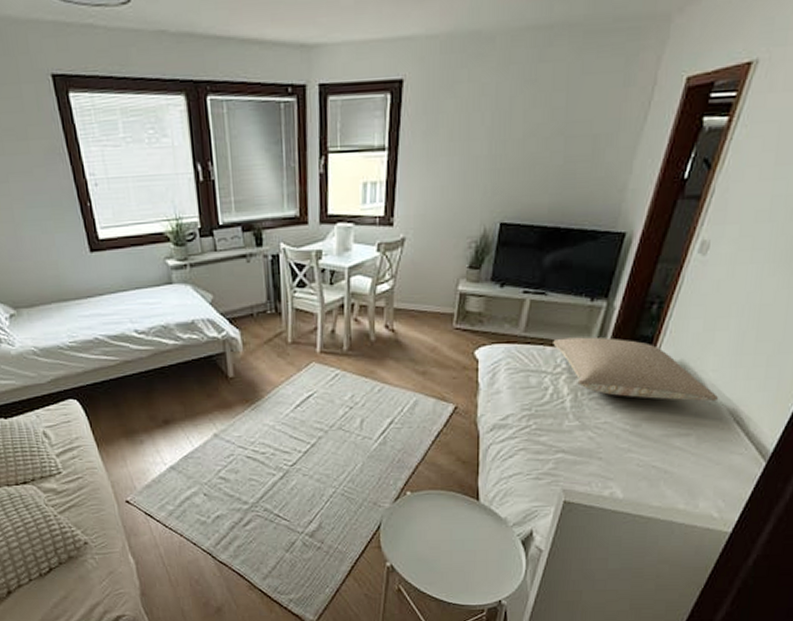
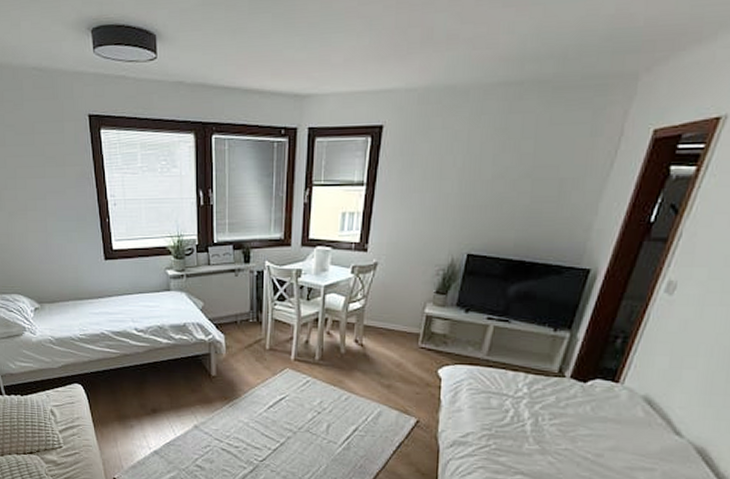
pillow: present [553,336,719,401] -> none [515,364,687,437]

